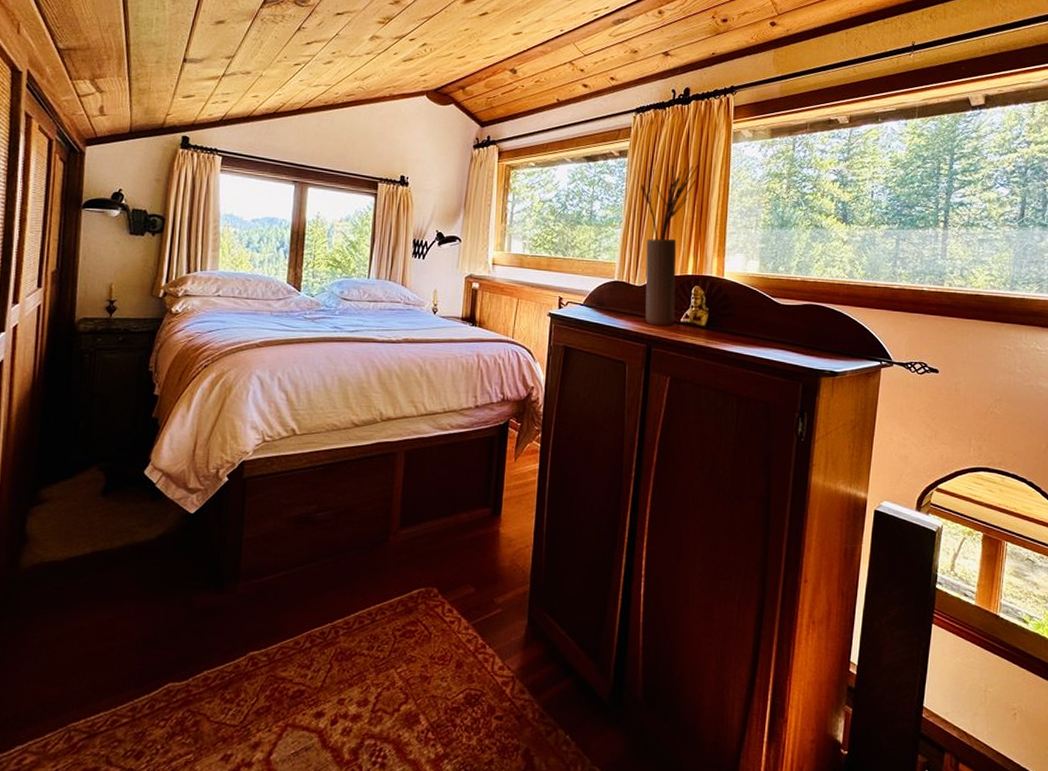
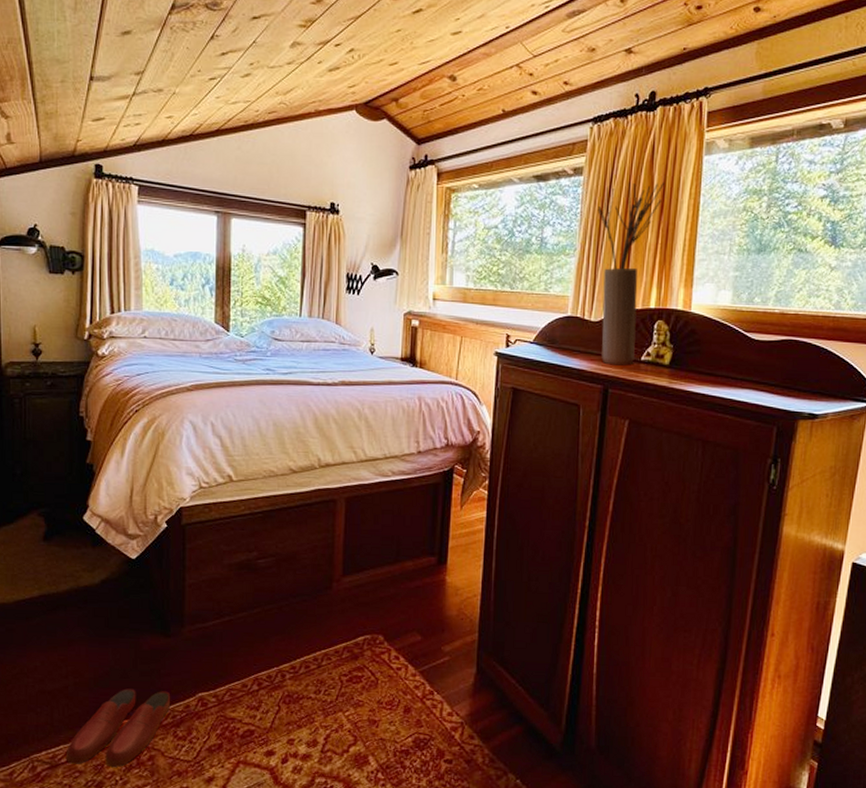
slippers: none [106,649,220,734] -> present [67,688,170,767]

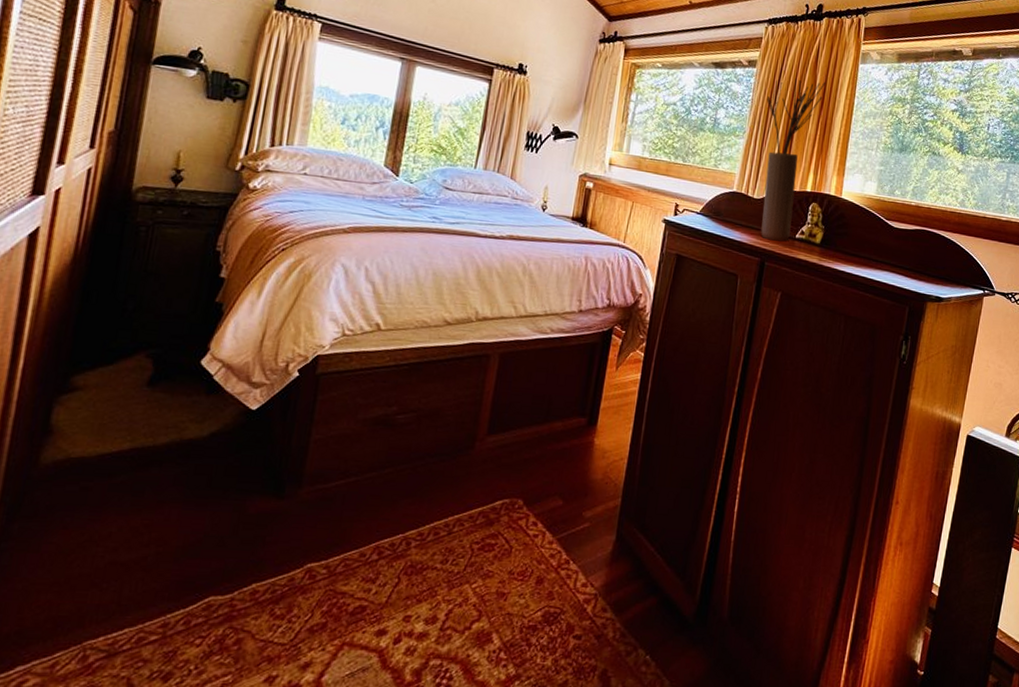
slippers: present [67,688,170,767] -> none [130,559,273,653]

